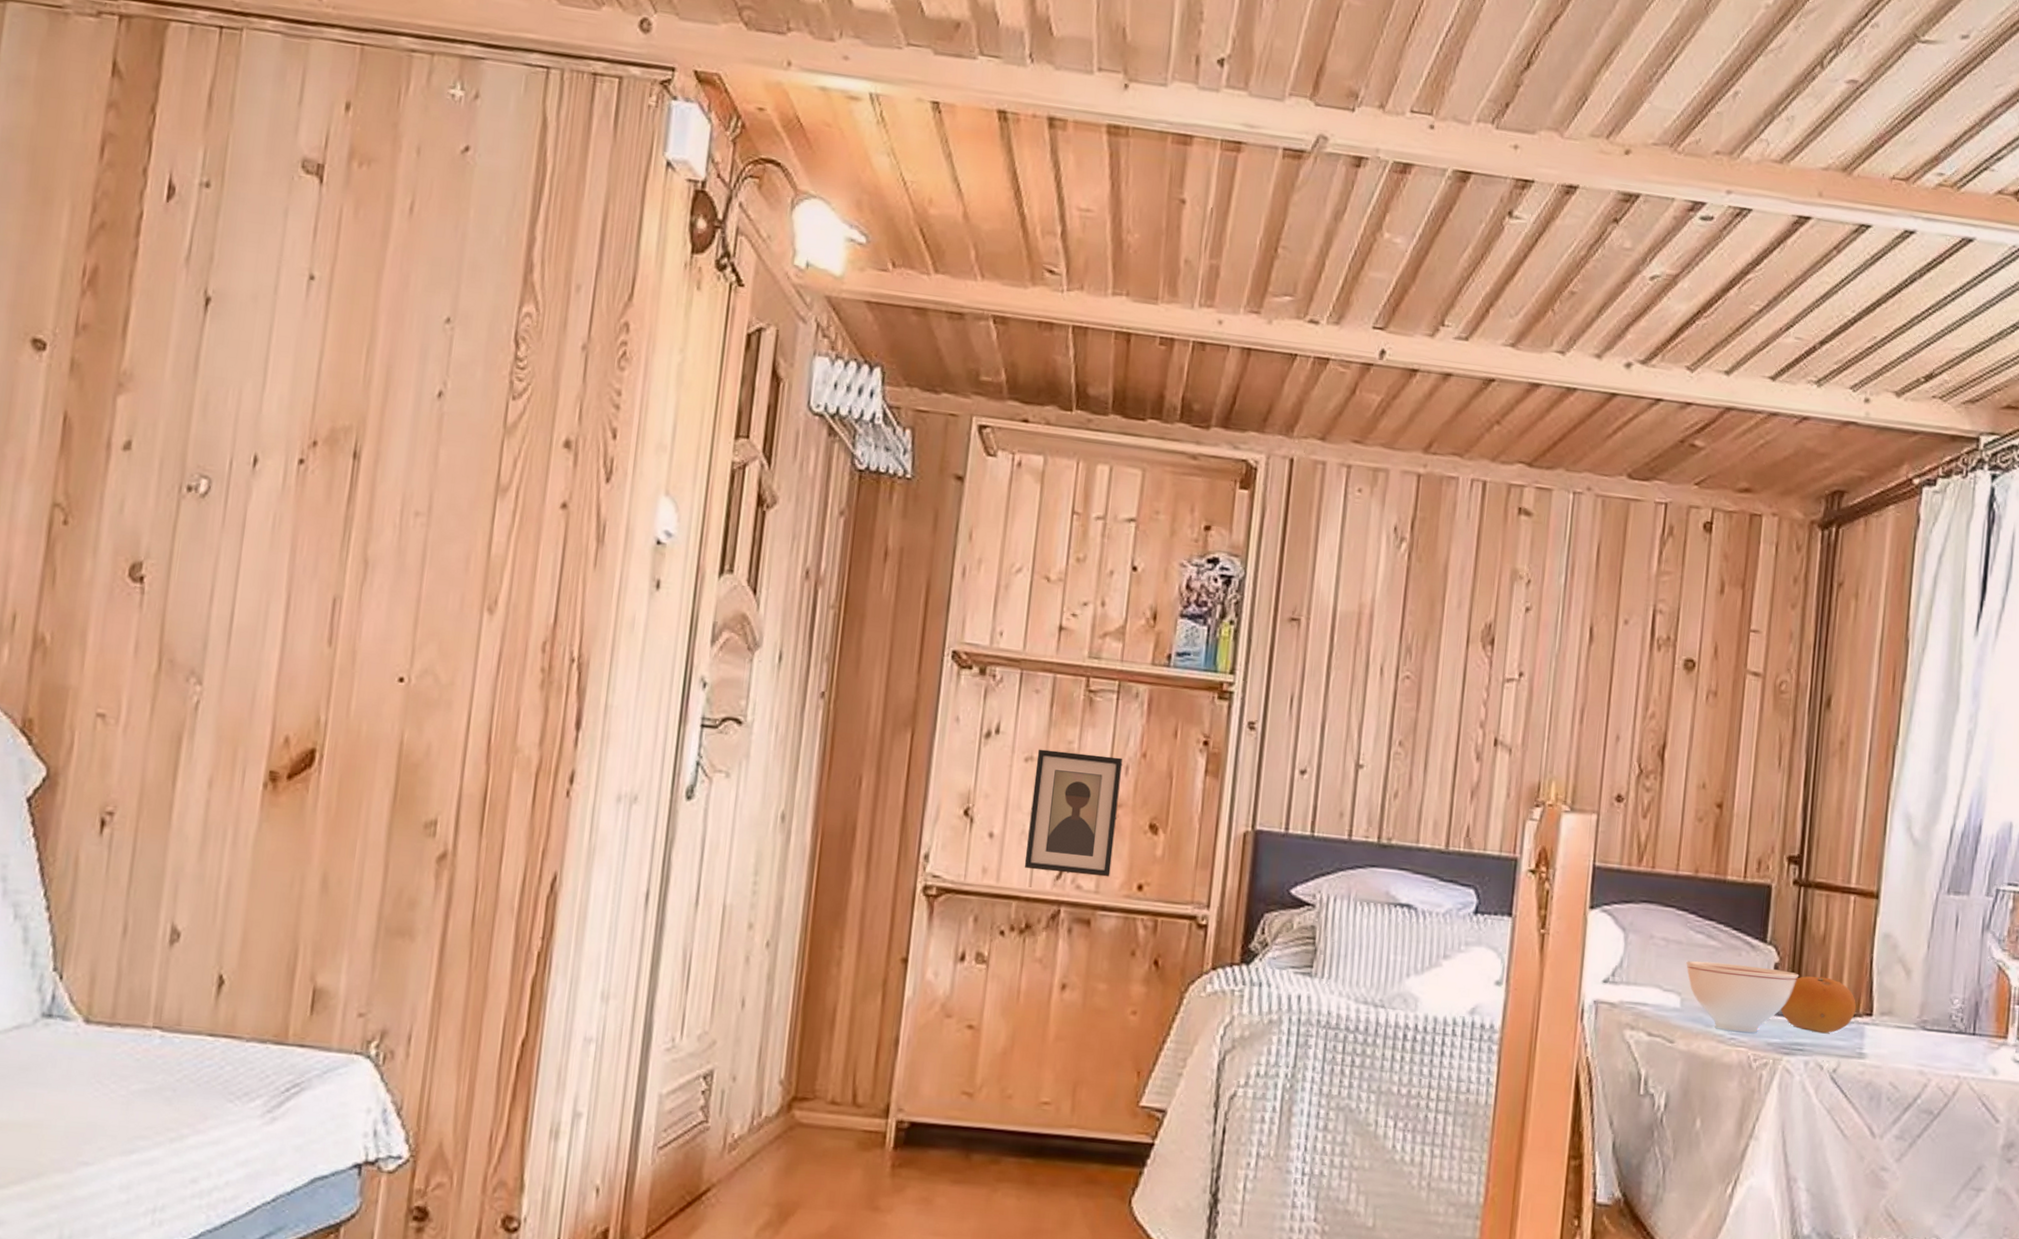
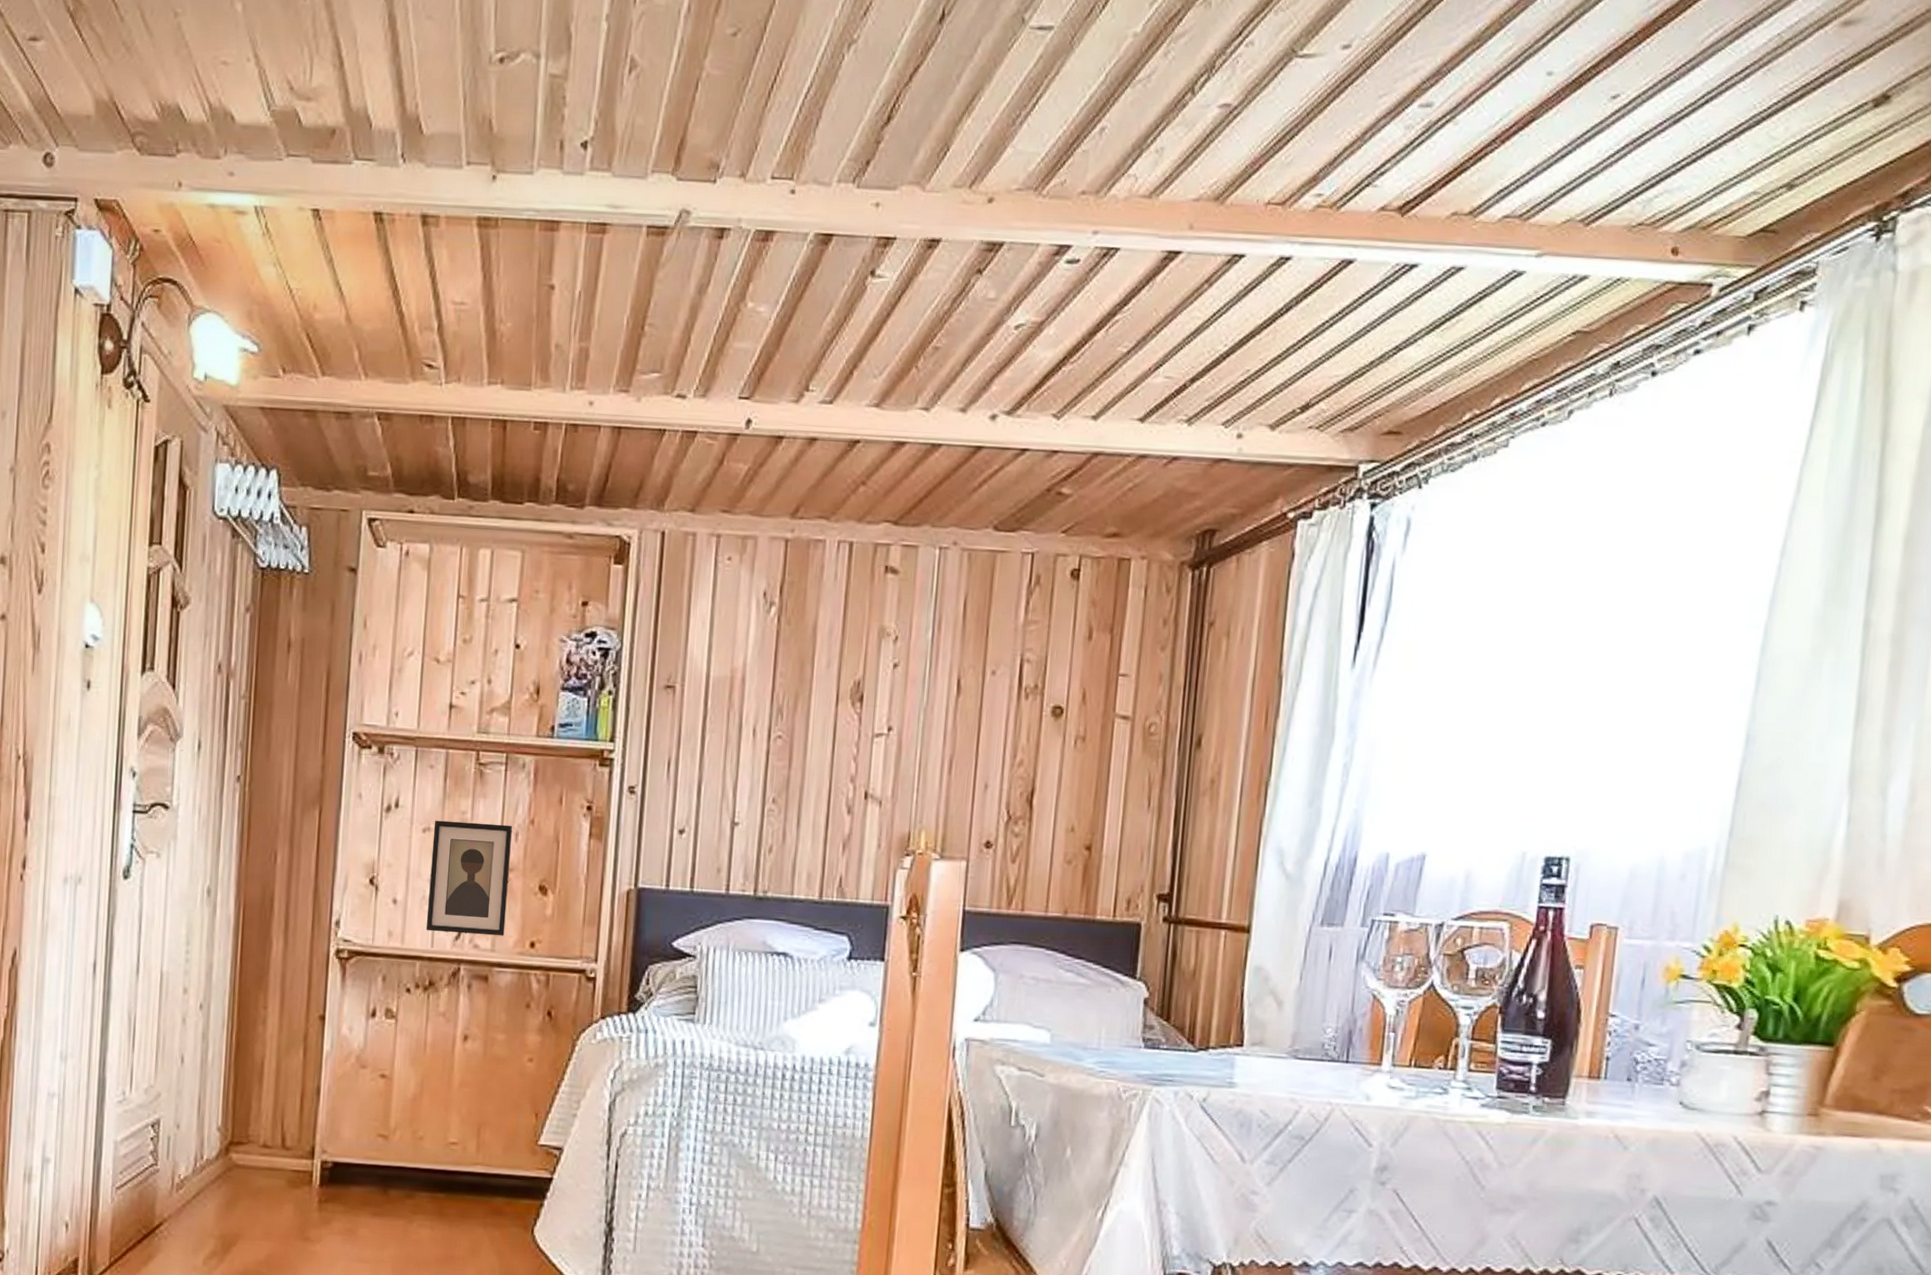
bowl: present [1686,960,1799,1034] -> none [1056,998,1169,1066]
fruit: present [1780,976,1857,1033] -> none [1150,1009,1227,1064]

